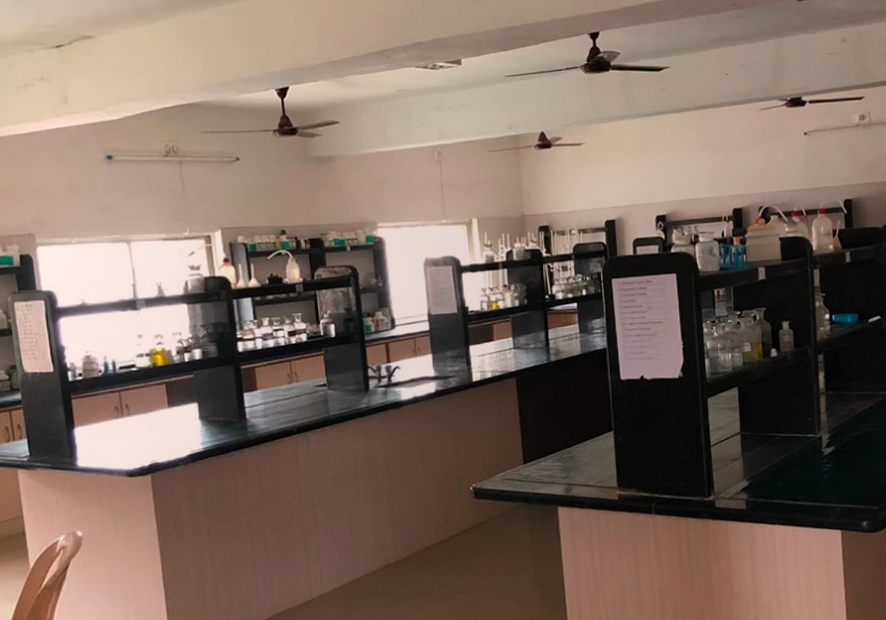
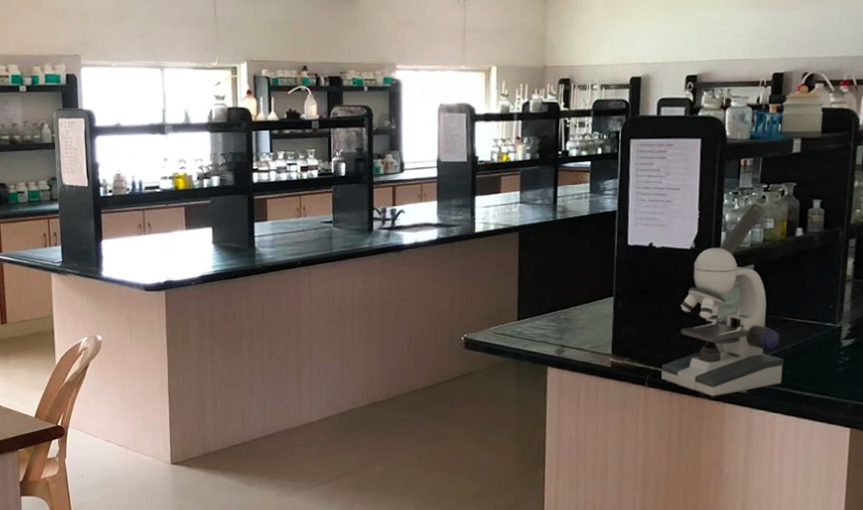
microscope: none [665,329,776,519] -> present [661,203,785,399]

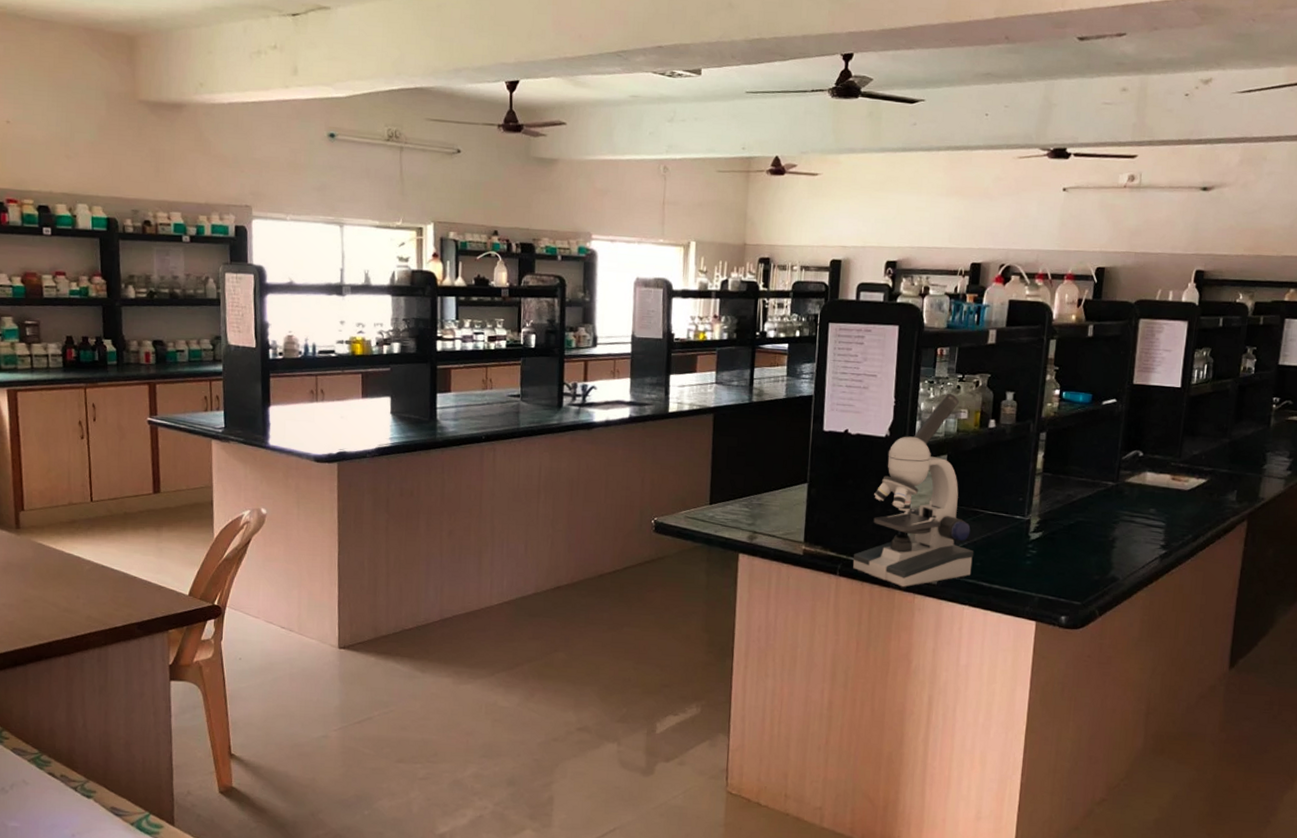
jar: present [780,86,824,140] -> none [976,277,1020,332]

